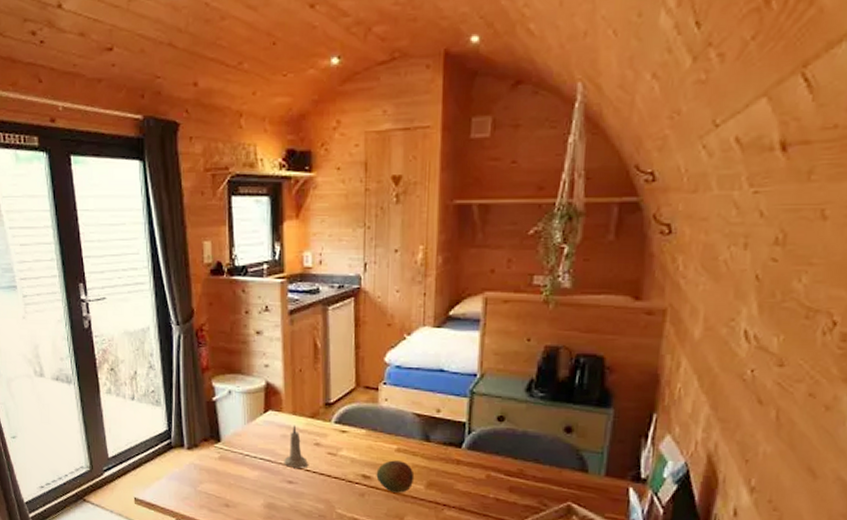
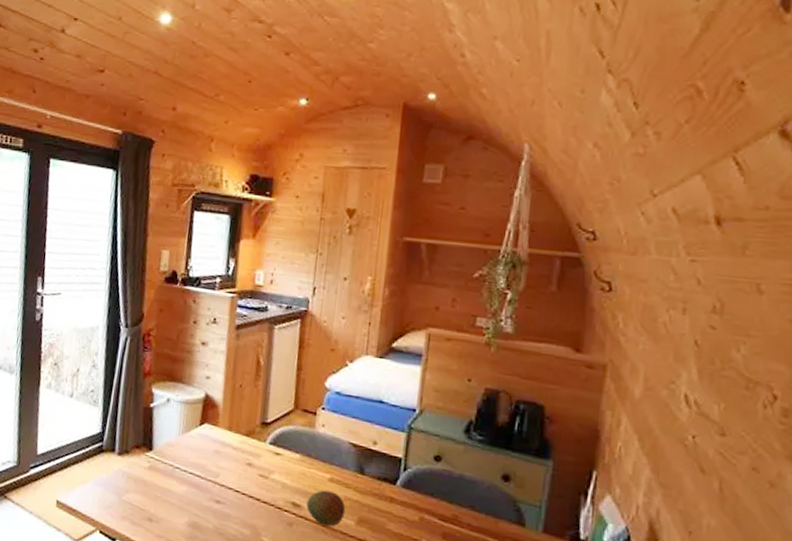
candle: present [284,425,309,468] -> none [213,441,239,489]

